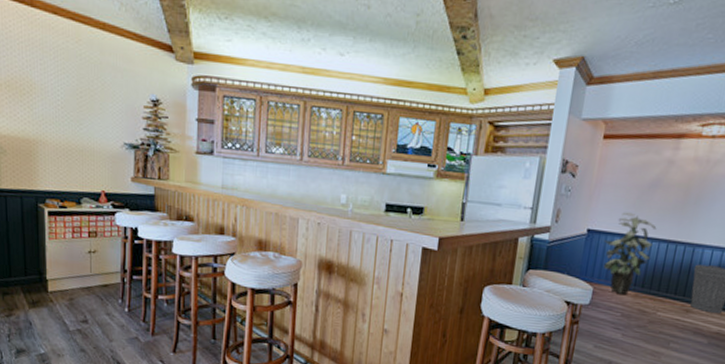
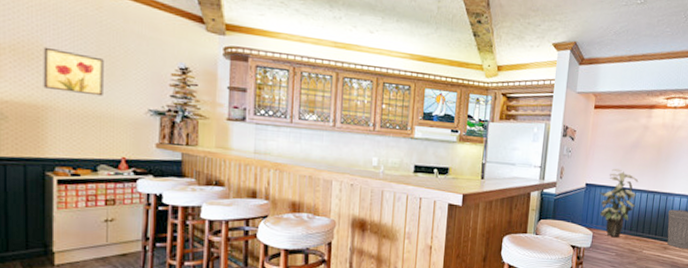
wall art: none [33,82,84,130] -> present [43,46,104,97]

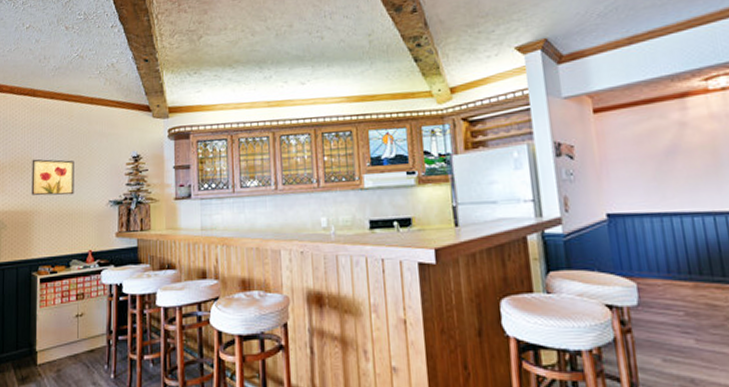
indoor plant: present [599,168,639,237] -> none [631,187,699,287]

